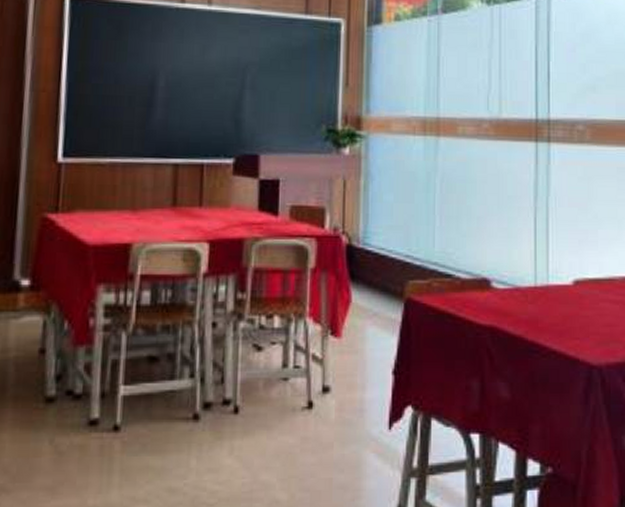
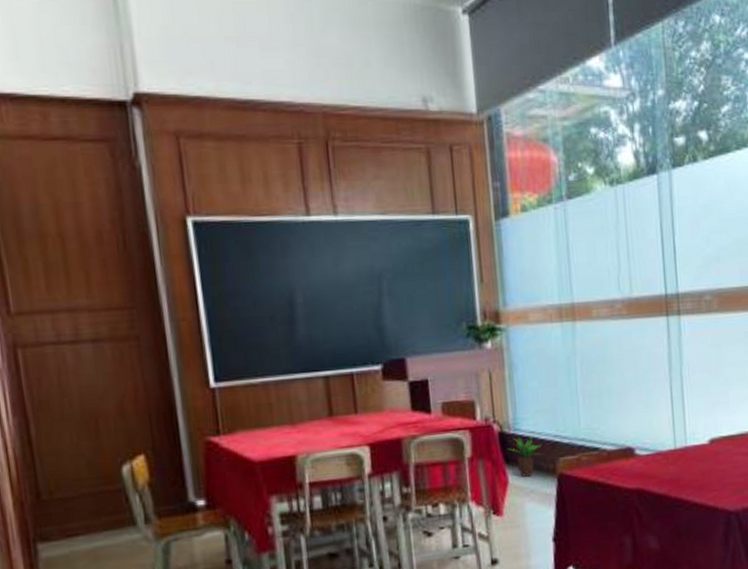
potted plant: none [353,250,391,297] -> present [507,433,542,477]

